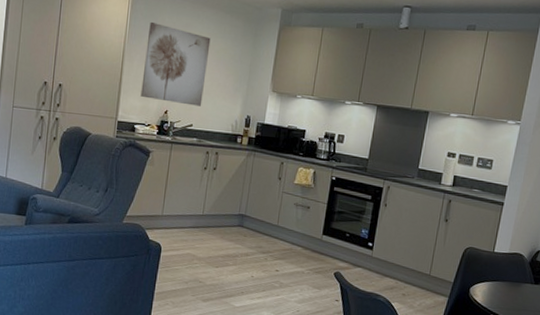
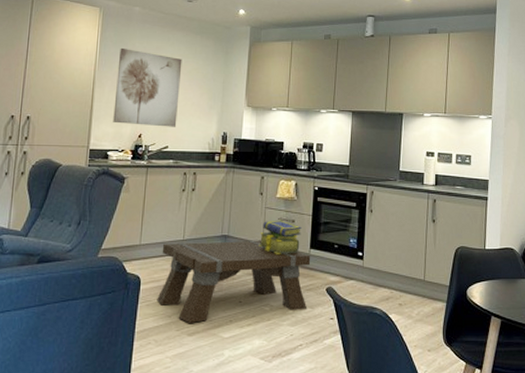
coffee table: none [175,216,323,292] -> present [157,240,311,324]
stack of books: none [273,204,316,238] -> present [259,220,301,254]

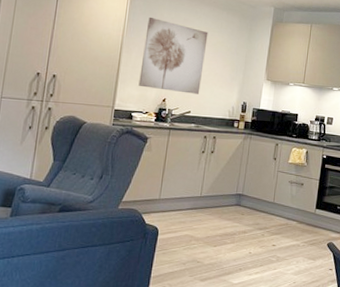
coffee table: present [157,240,311,324] -> none [173,198,316,271]
stack of books: present [259,220,301,254] -> none [270,182,309,213]

